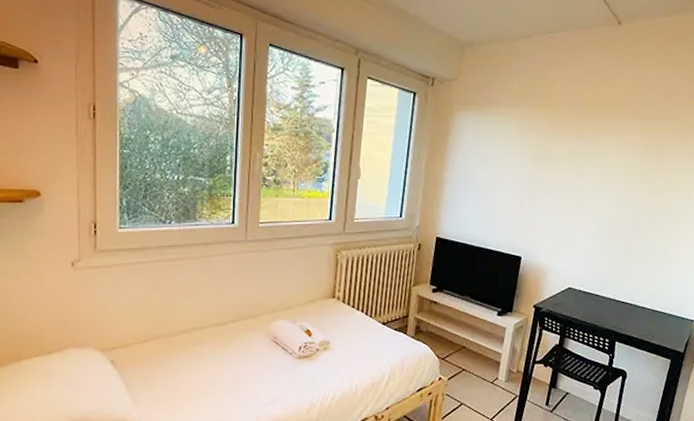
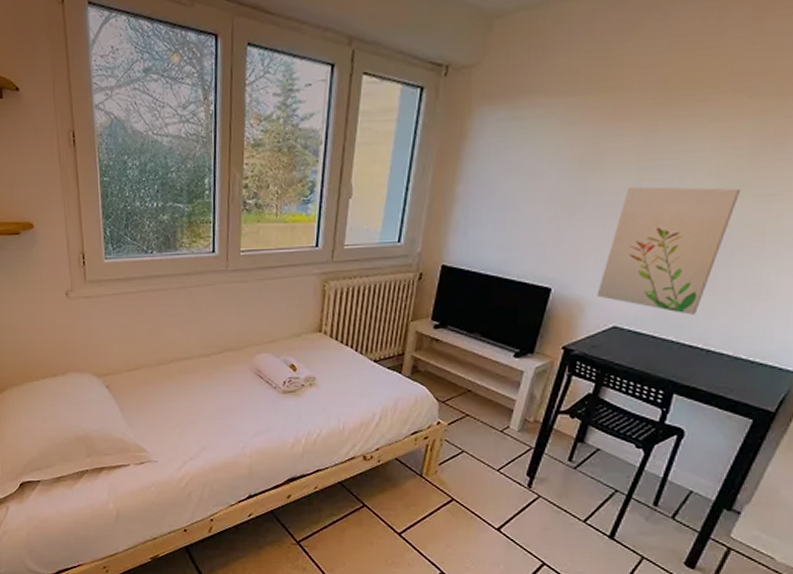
wall art: none [554,178,641,277] -> present [596,186,740,315]

